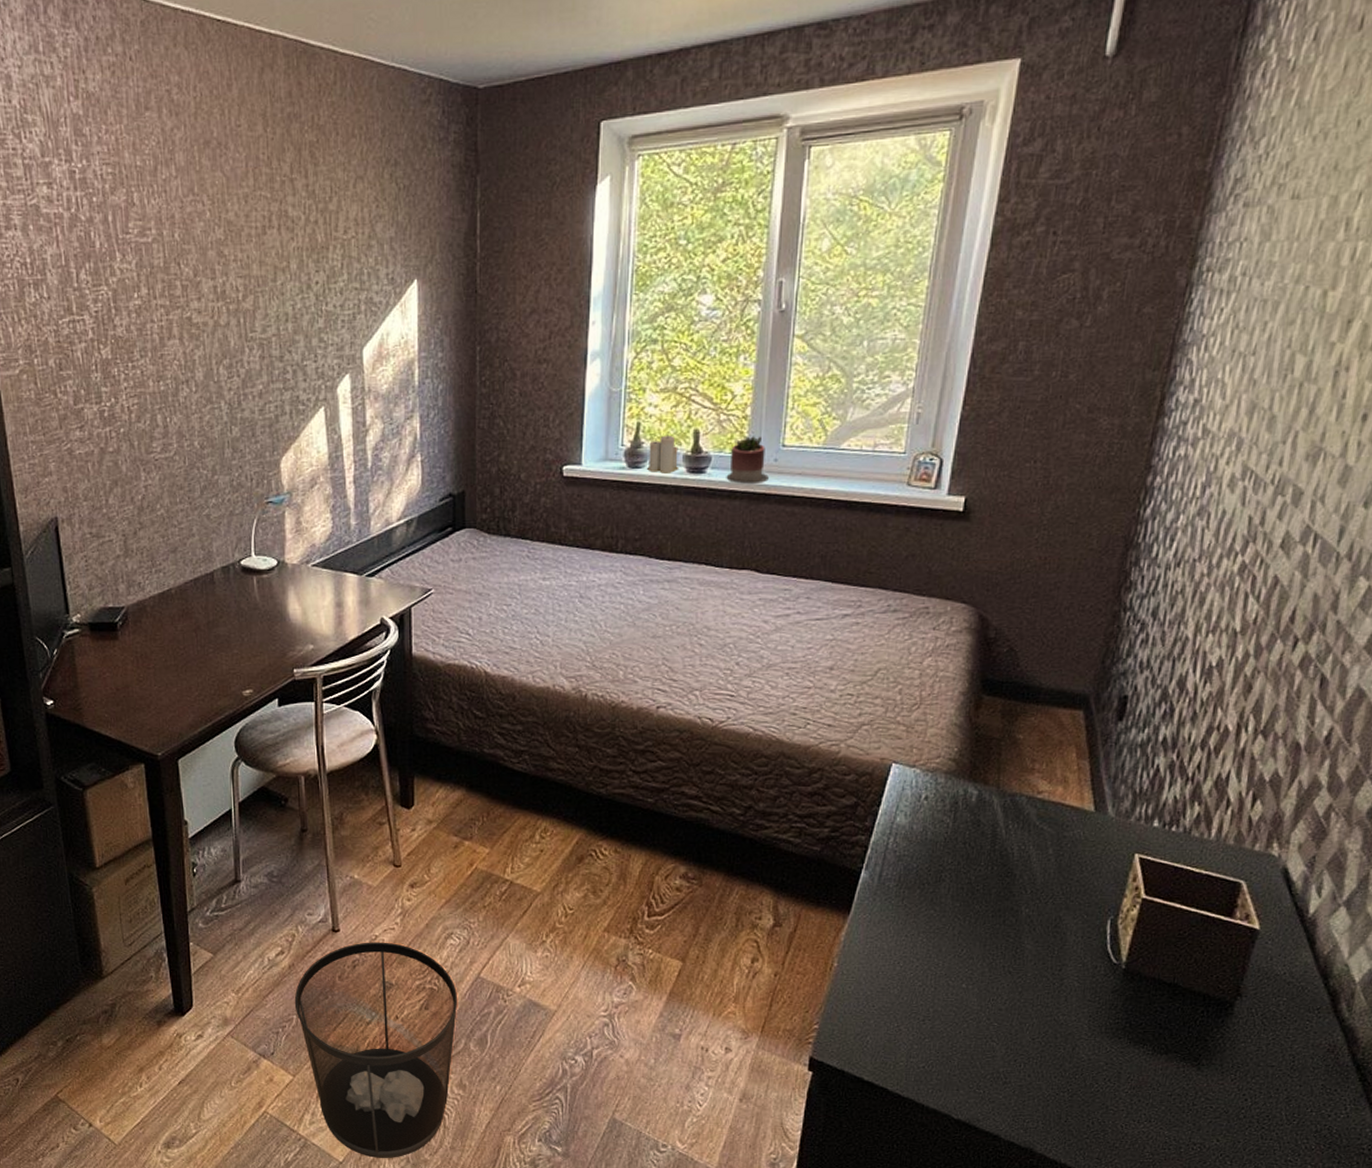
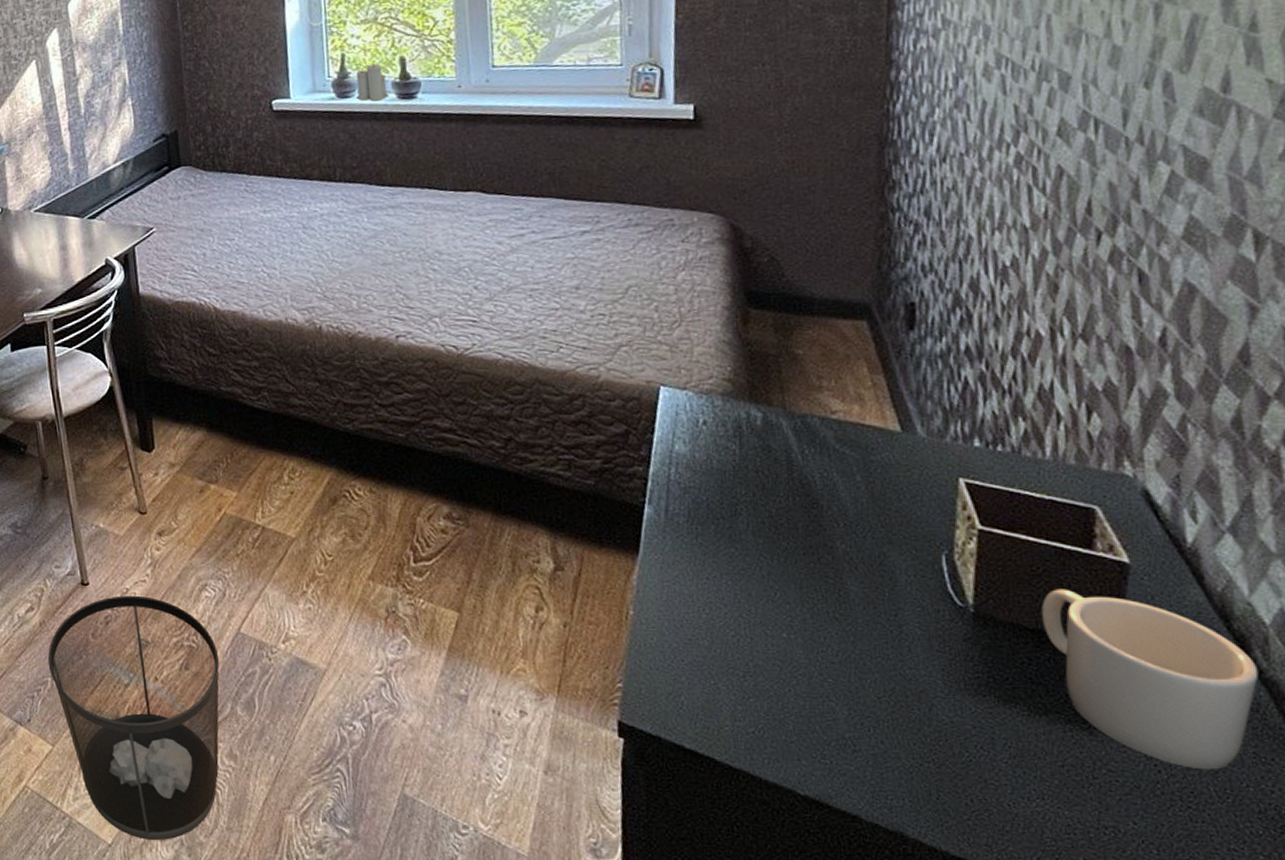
succulent planter: present [726,436,769,485] -> none [438,58,483,107]
mug: none [1179,950,1341,1099] -> present [1041,589,1259,770]

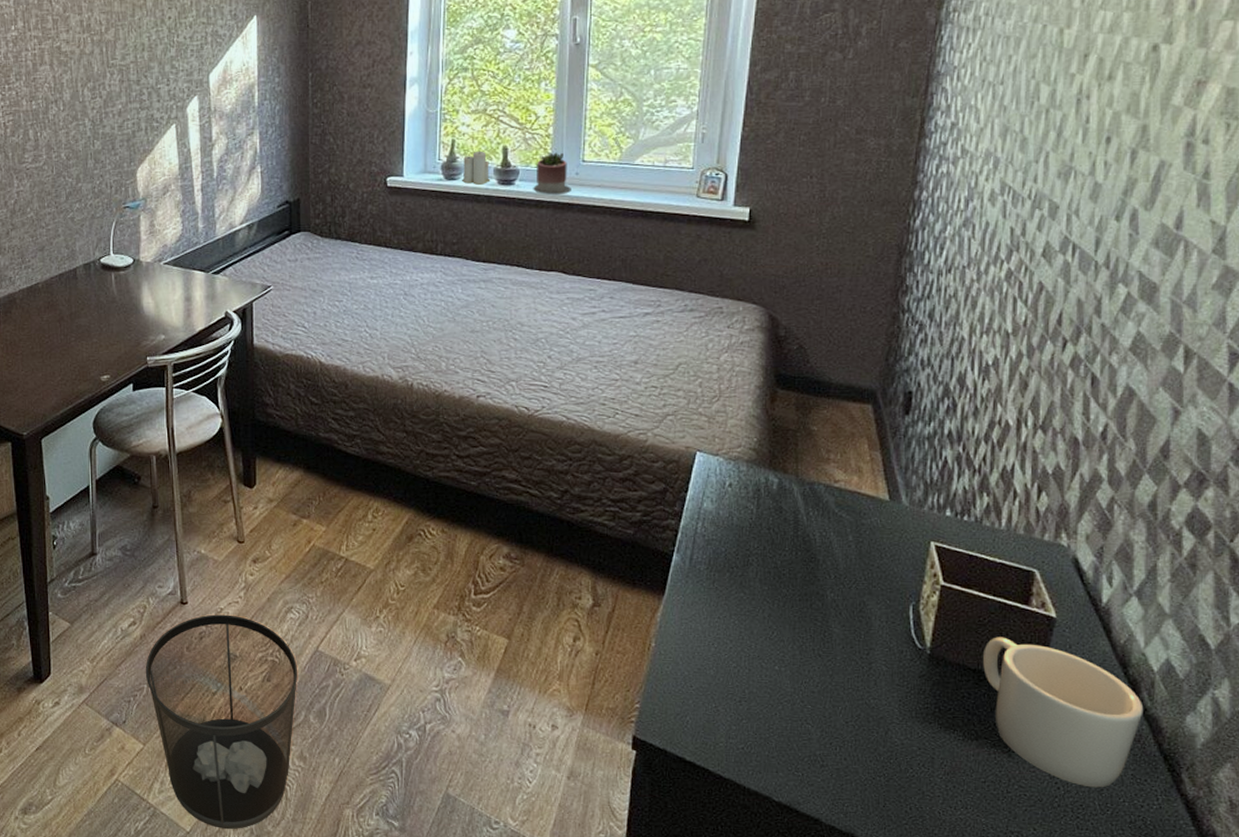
succulent planter: none [438,58,483,107] -> present [533,152,571,196]

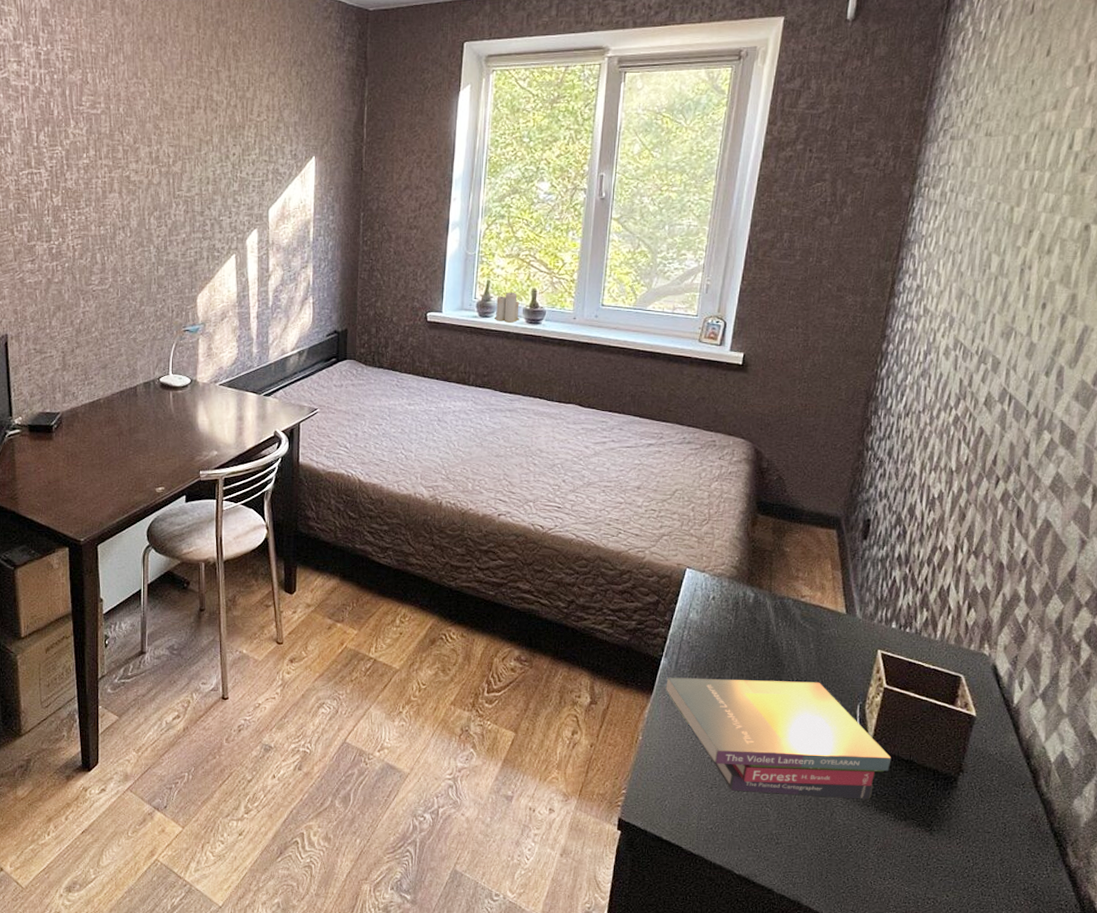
waste bin: present [145,614,298,830] -> none [186,709,327,904]
succulent planter: present [533,152,571,196] -> none [557,296,591,335]
books: none [680,575,955,716] -> present [666,677,892,800]
mug: present [982,637,1144,788] -> none [914,732,1041,861]

